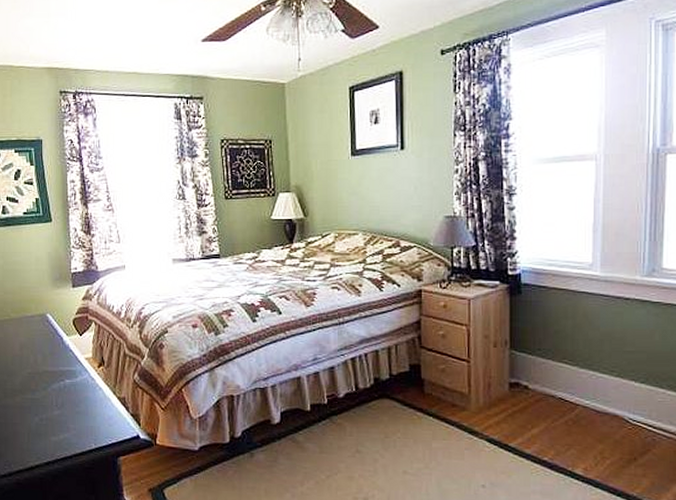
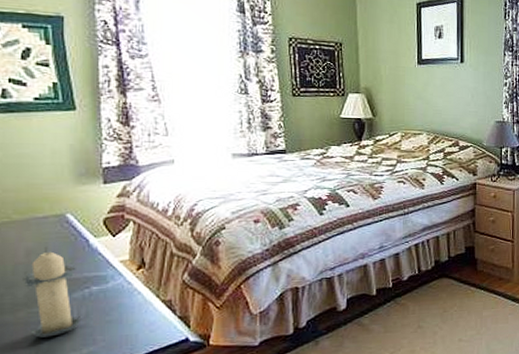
candle: none [18,342,58,421] -> present [23,247,80,338]

